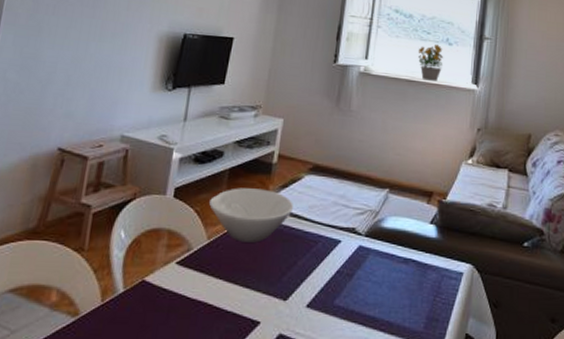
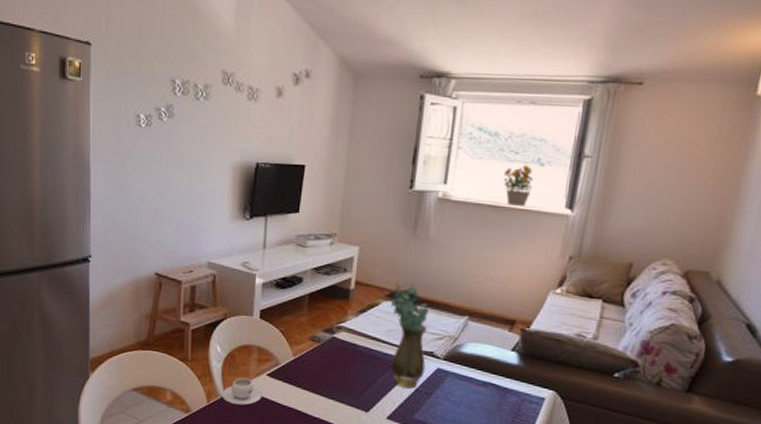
teacup: none [120,267,169,302] -> present [222,377,262,405]
bowl: present [209,187,293,243] -> none [293,311,372,361]
vase: none [311,155,351,270] -> present [390,282,429,389]

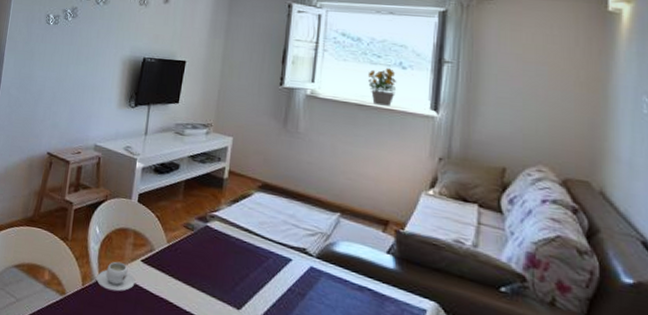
vase: present [390,282,429,389] -> none [263,174,300,287]

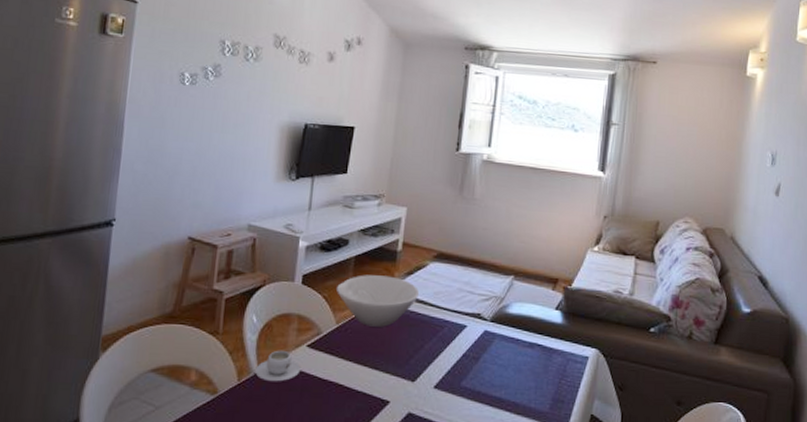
bowl: none [168,198,244,252] -> present [337,275,419,327]
flowerpot: present [367,68,397,106] -> none [542,131,569,169]

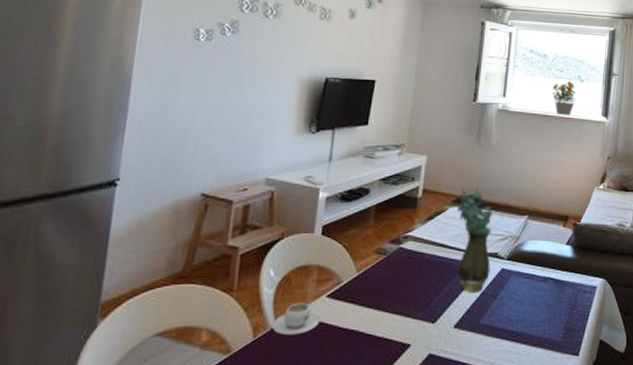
bowl: present [337,275,419,327] -> none [357,222,439,272]
vase: none [438,243,476,354] -> present [457,188,493,293]
flowerpot: none [542,131,569,169] -> present [552,81,576,115]

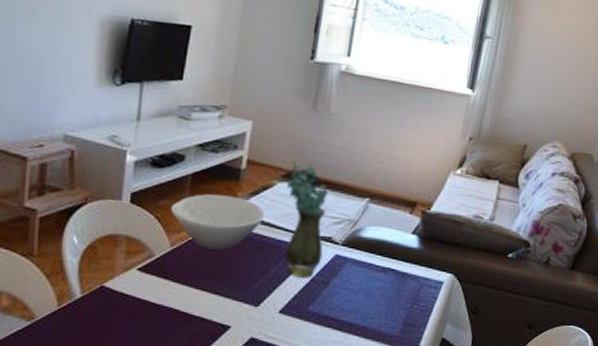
teacup: present [272,302,320,336] -> none [78,273,131,307]
bowl: none [357,222,439,272] -> present [171,194,265,250]
flowerpot: present [552,81,576,115] -> none [408,42,438,84]

